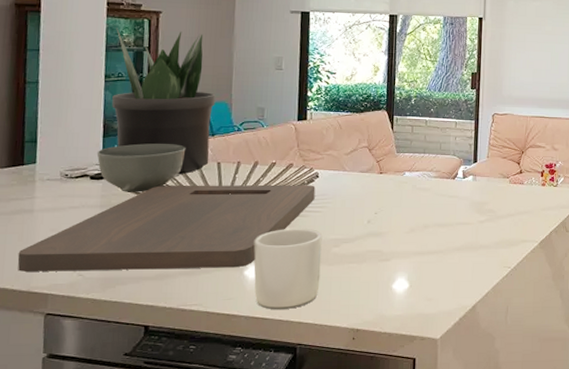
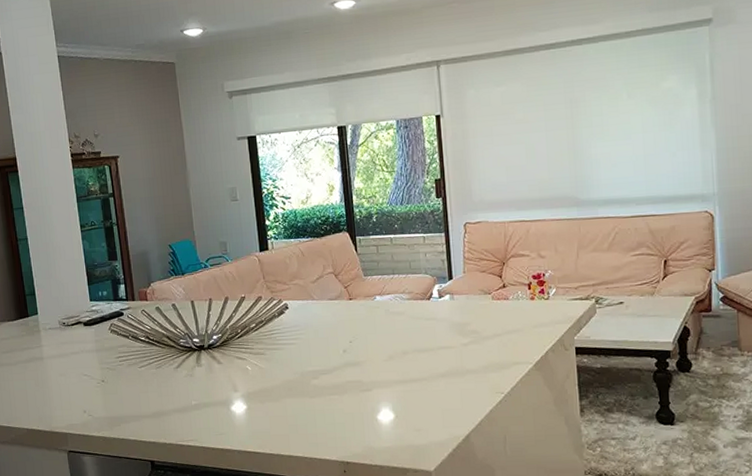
cutting board: present [17,184,316,272] -> none [37,317,288,414]
bowl: present [96,143,186,192] -> none [85,286,161,336]
planter: present [112,28,216,175] -> none [82,173,183,316]
mug: present [253,228,322,309] -> none [235,361,304,443]

